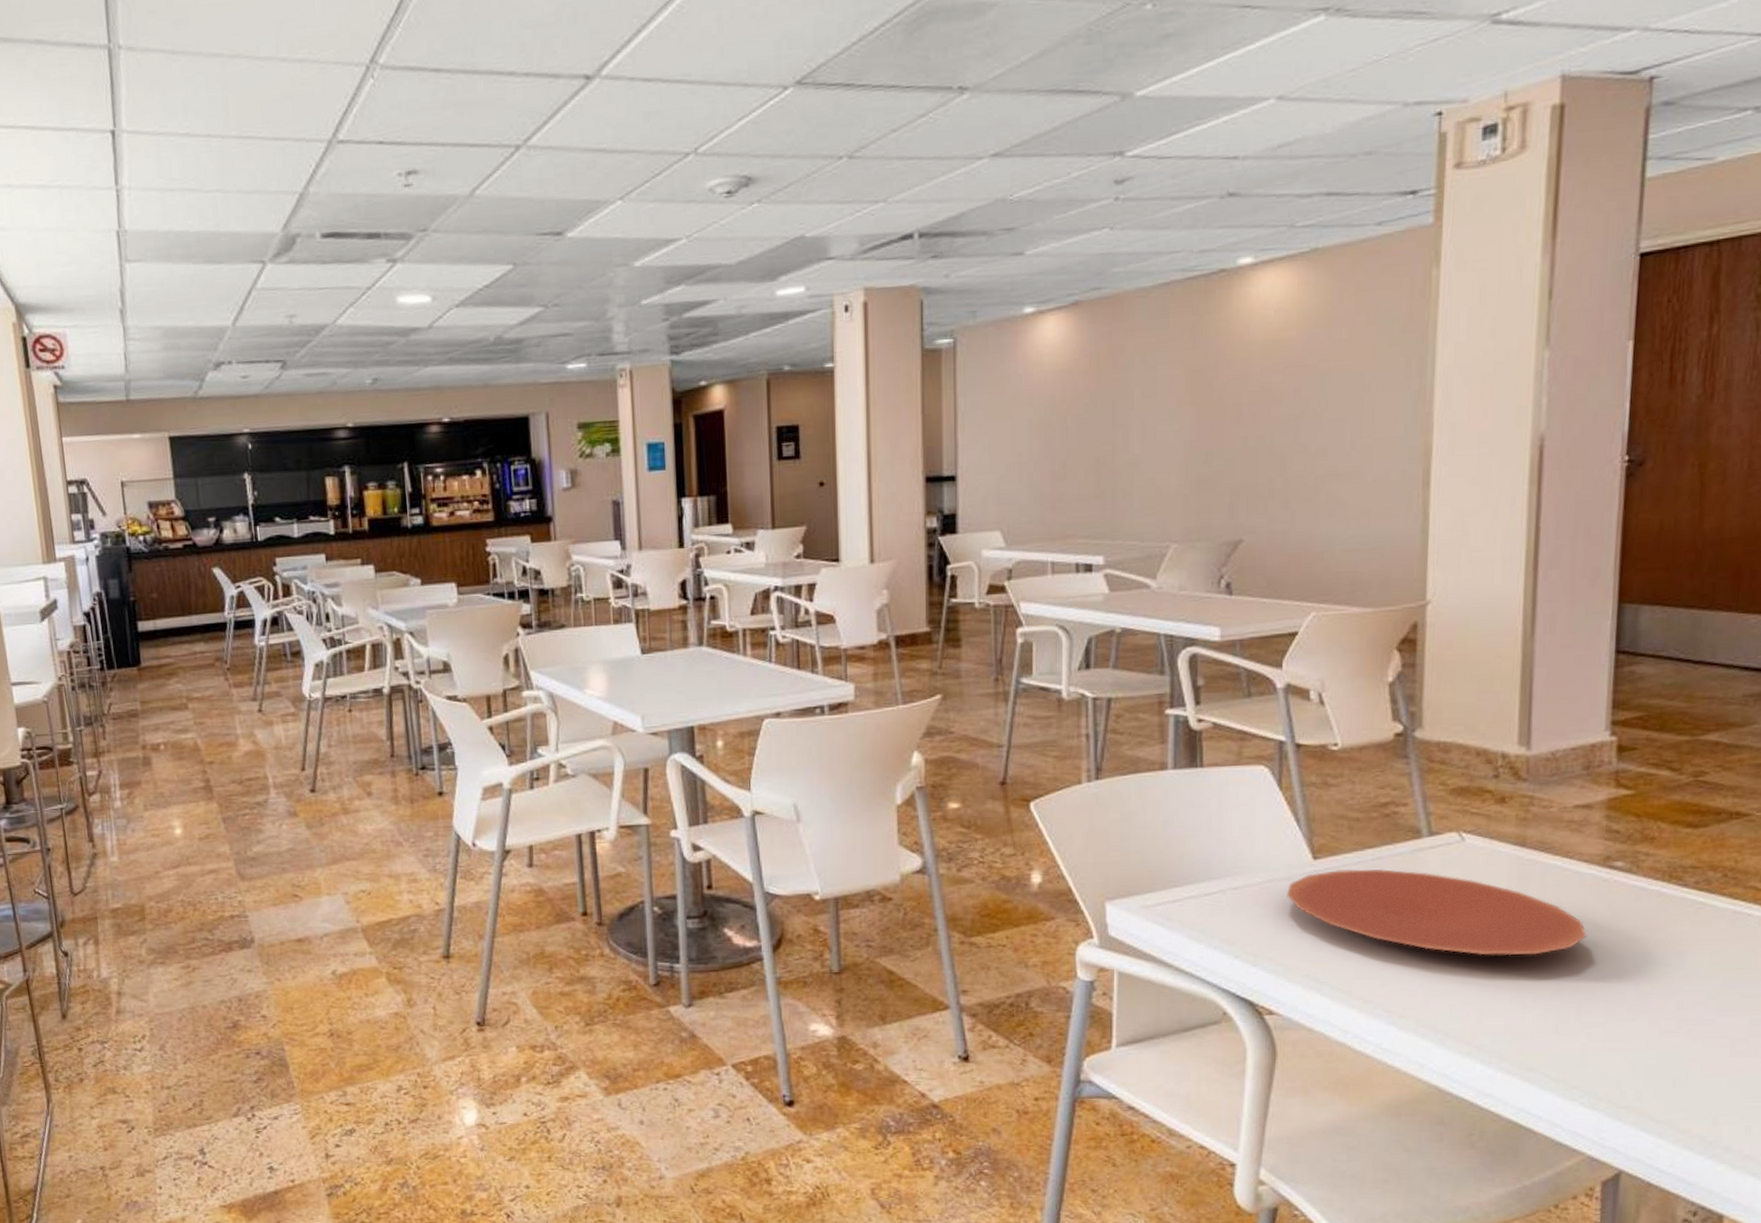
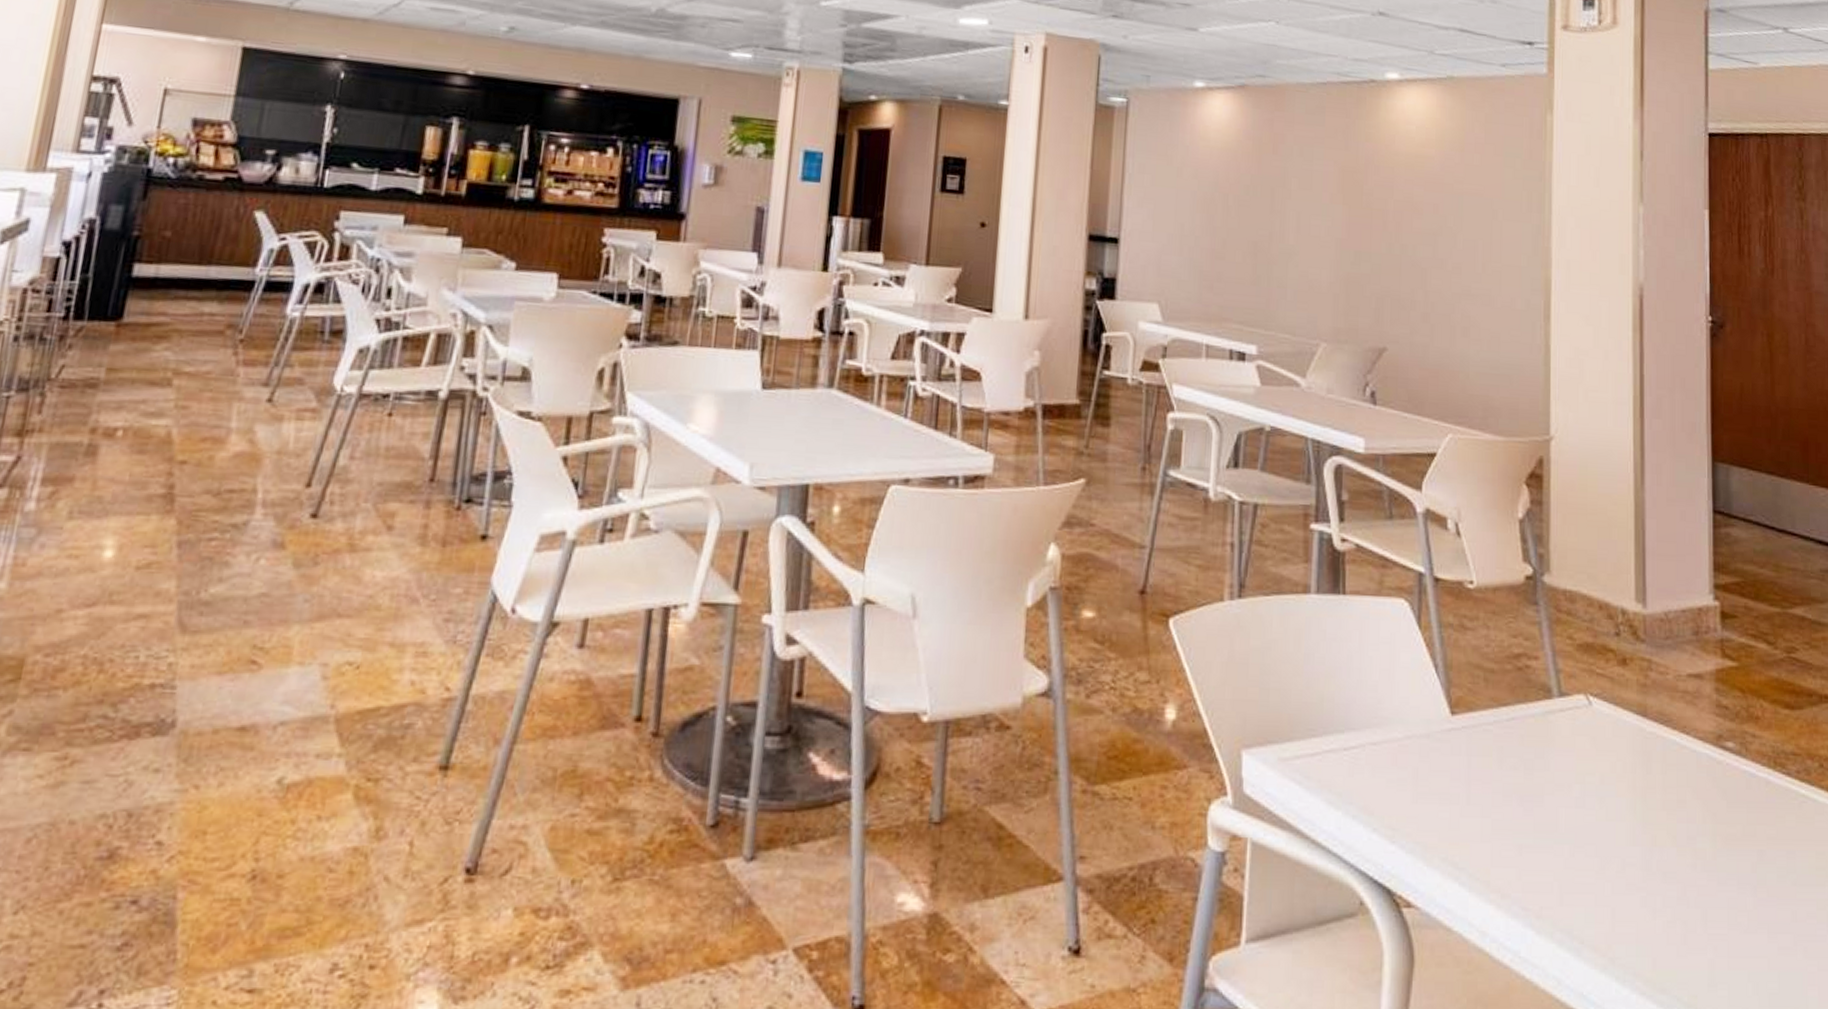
plate: present [1287,868,1587,956] -> none [1425,729,1707,847]

